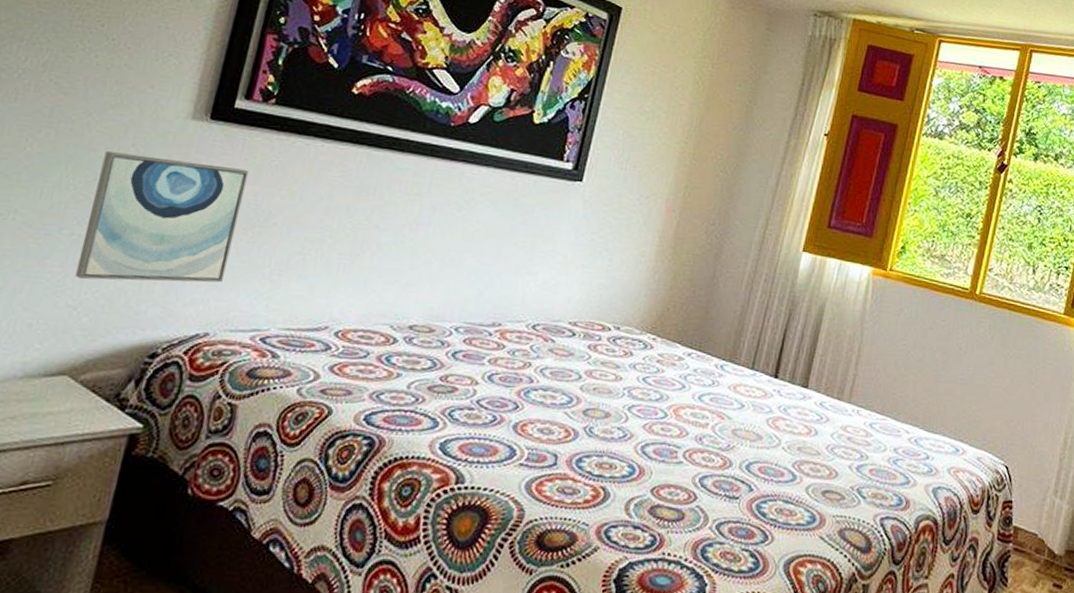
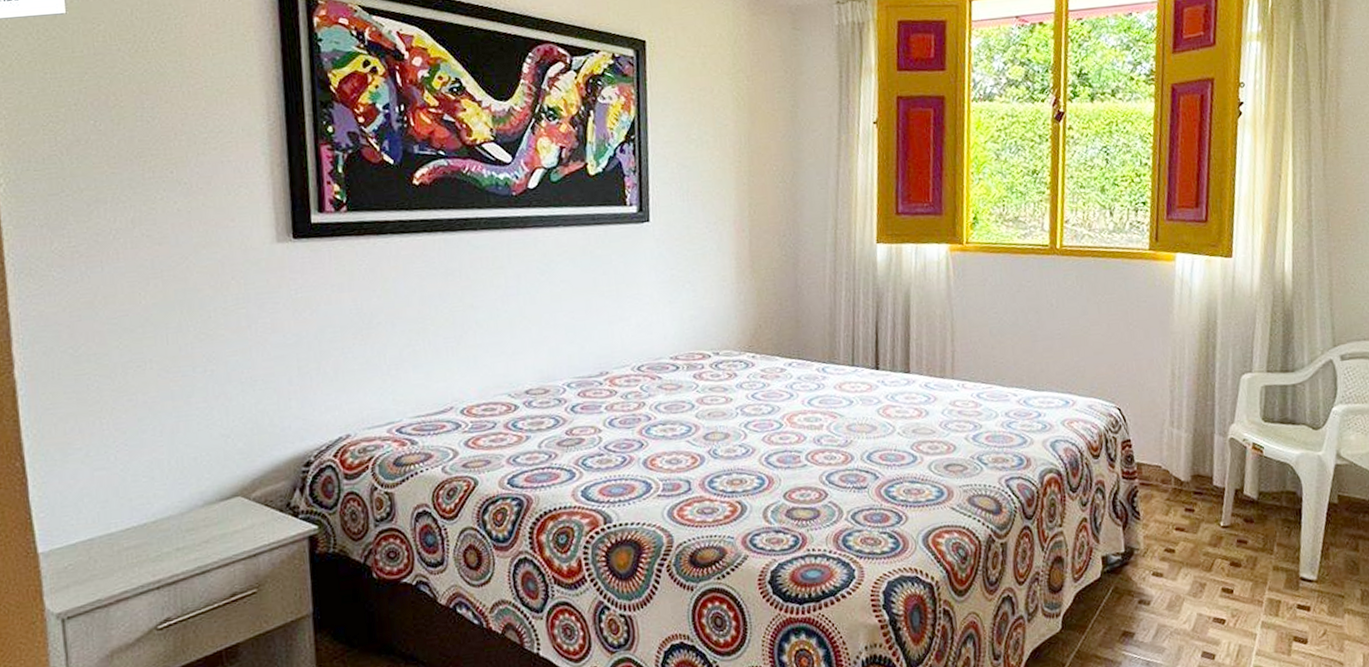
wall art: present [75,151,250,283] -> none [210,278,348,409]

